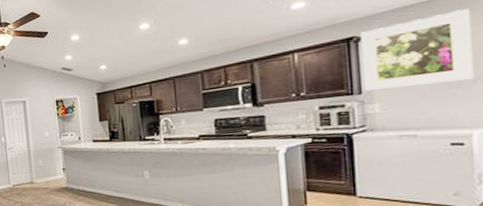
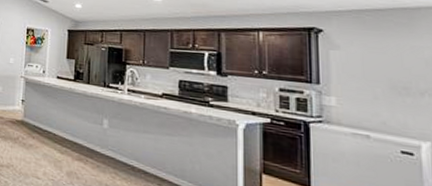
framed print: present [360,8,474,91] -> none [320,23,422,91]

